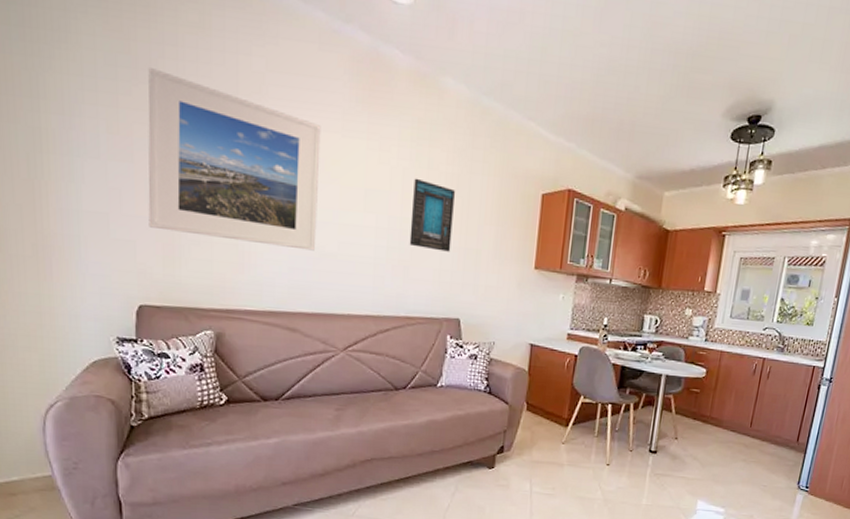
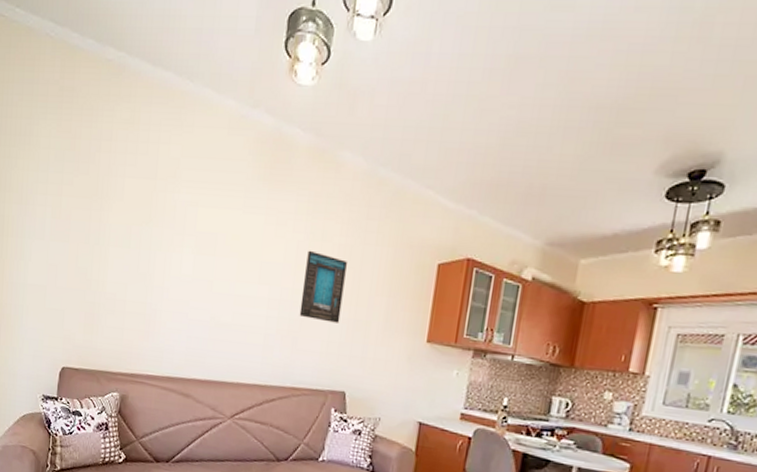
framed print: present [148,68,321,251] -> none [76,161,225,321]

